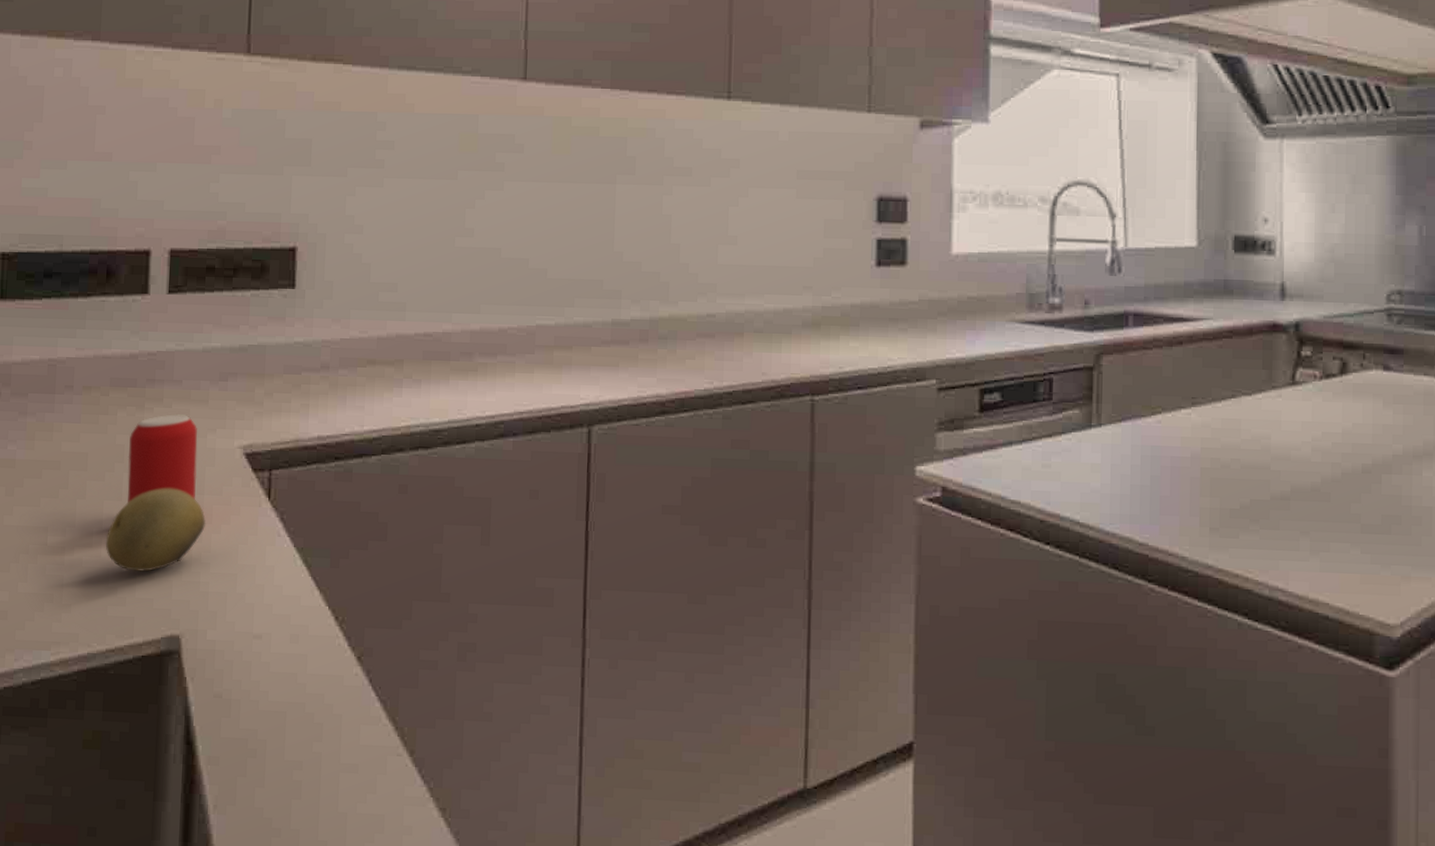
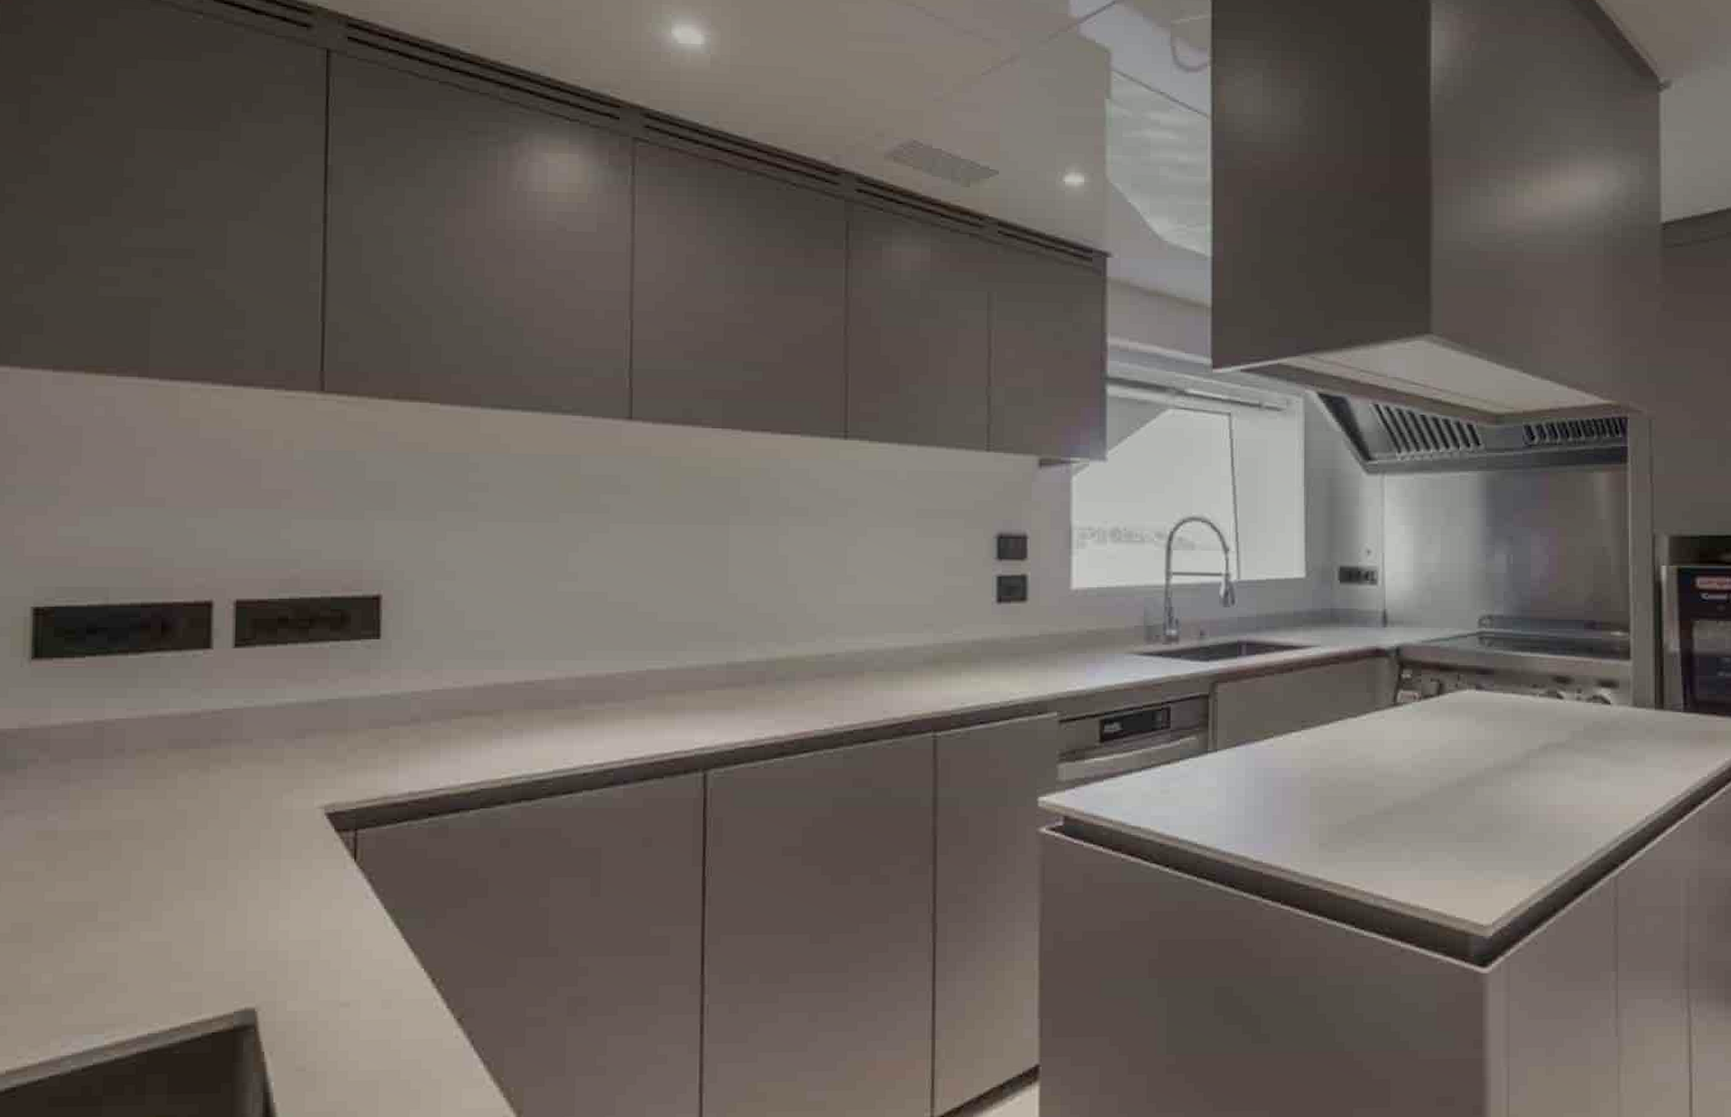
fruit: present [105,488,206,572] -> none [166,853,284,944]
beverage can: present [127,414,198,503] -> none [191,775,272,871]

